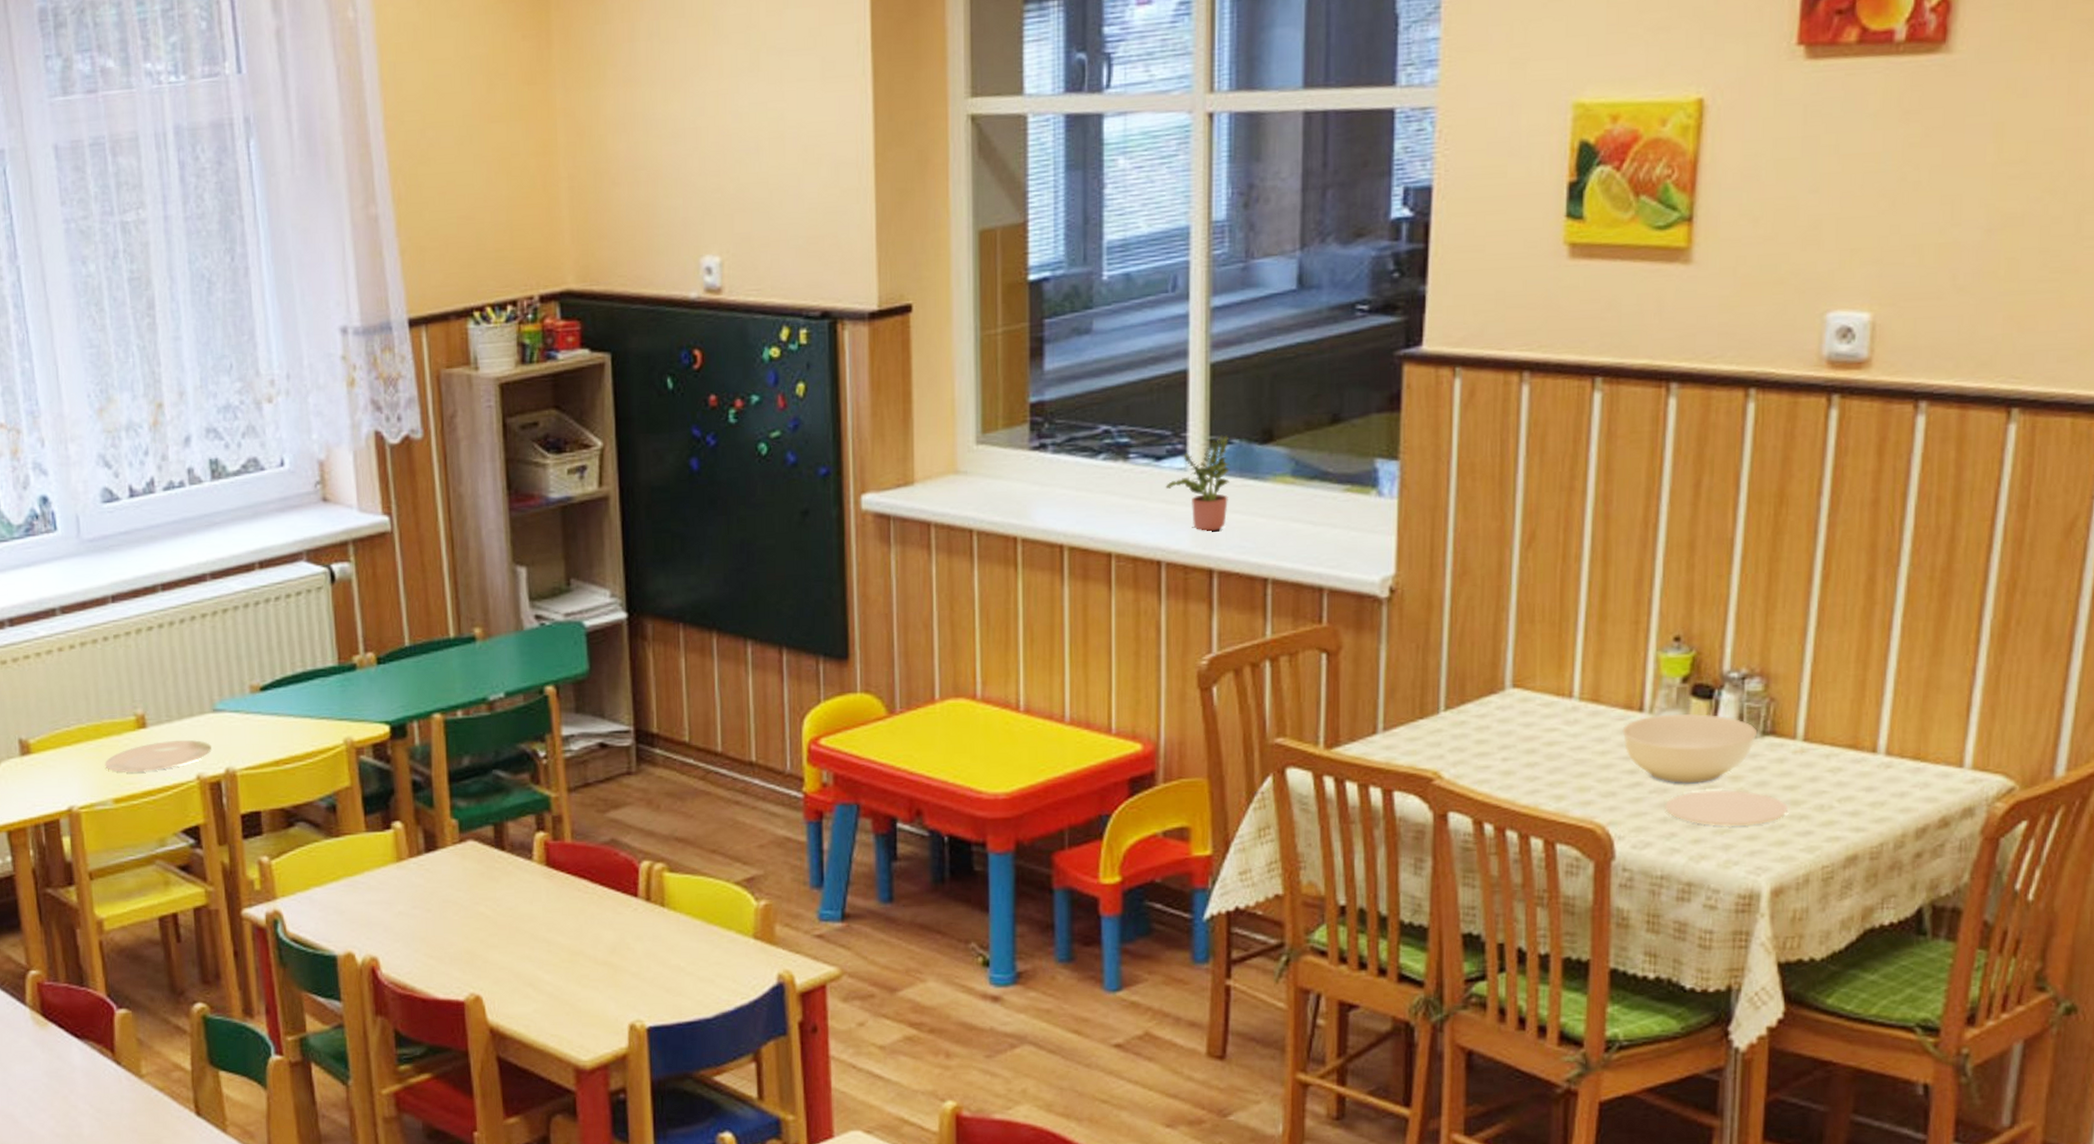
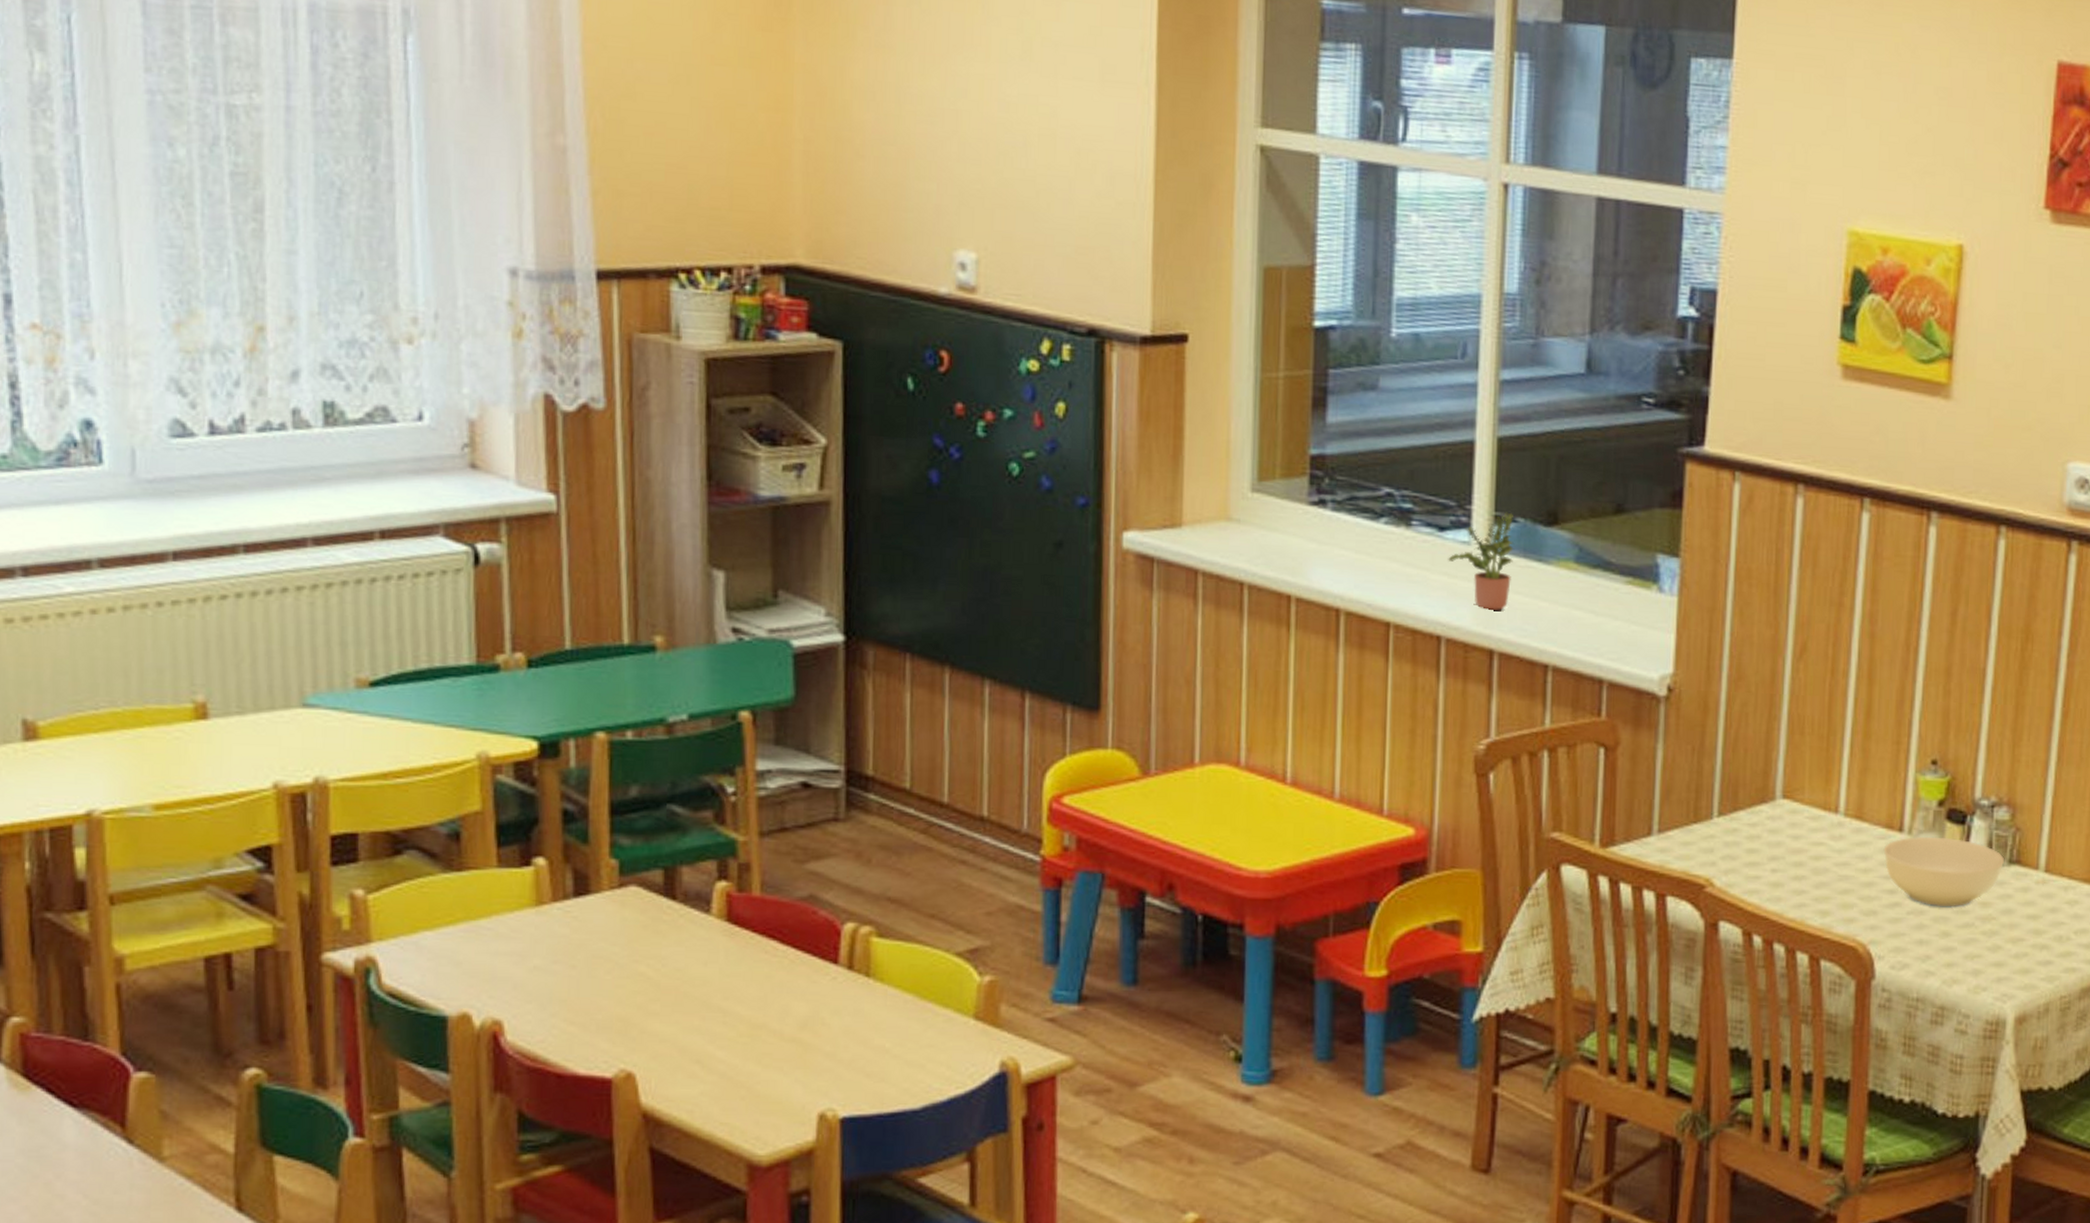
plate: present [104,739,212,773] -> none [144,737,297,775]
plate: present [1665,789,1788,827] -> none [1921,914,2031,953]

